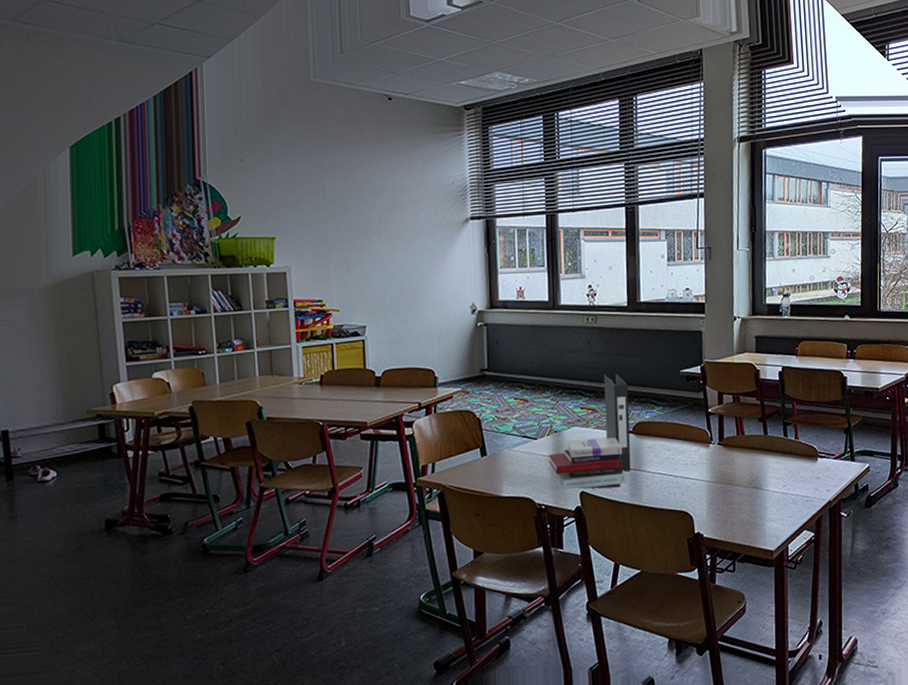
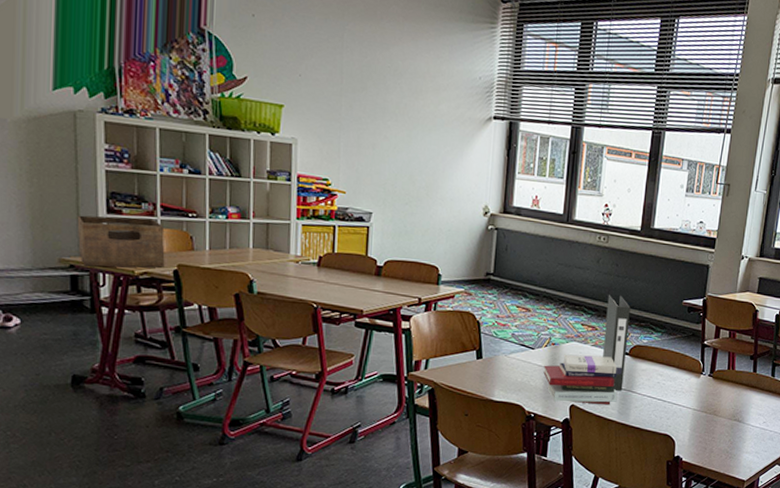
storage basket: none [100,361,181,414] -> present [77,215,165,268]

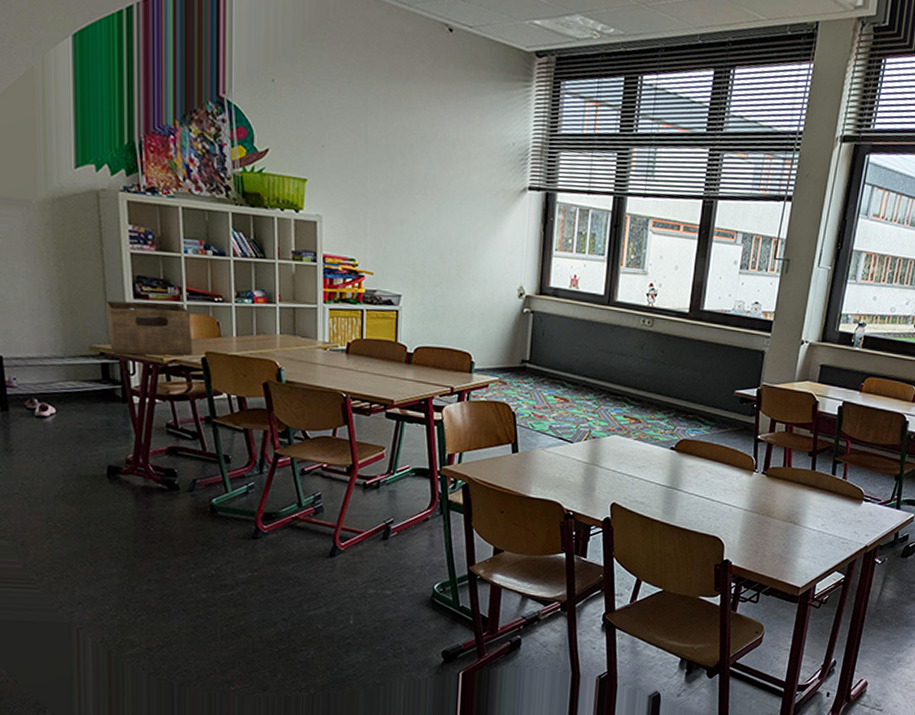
books: present [543,354,618,405] -> none [582,448,662,504]
binder: present [603,294,631,391] -> none [646,383,677,489]

